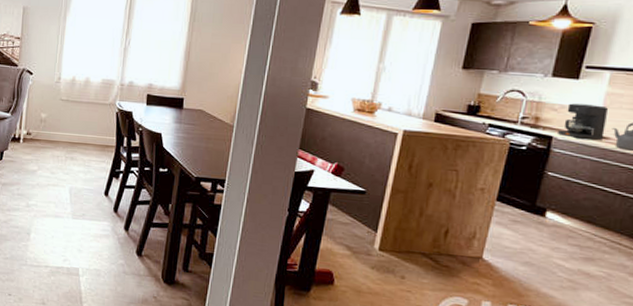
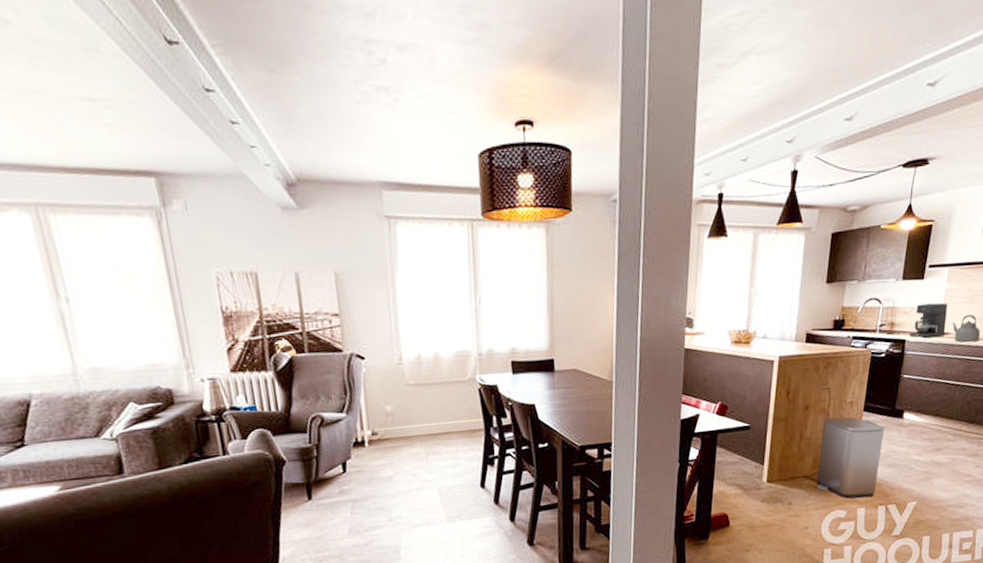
pedal bin: none [434,199,522,293] -> present [816,416,885,499]

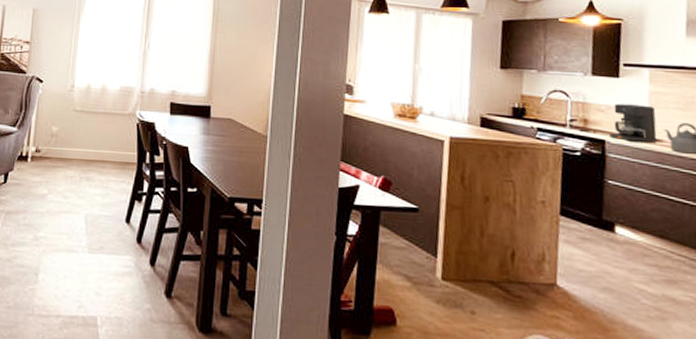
pedal bin: present [816,416,885,499] -> none [505,215,592,327]

